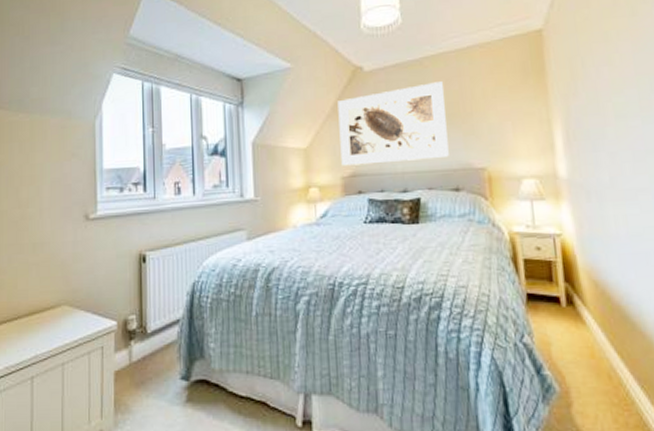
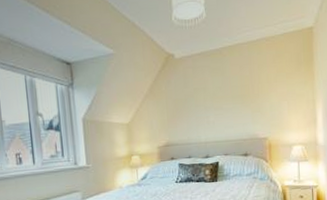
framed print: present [337,82,449,166] -> none [153,68,241,138]

